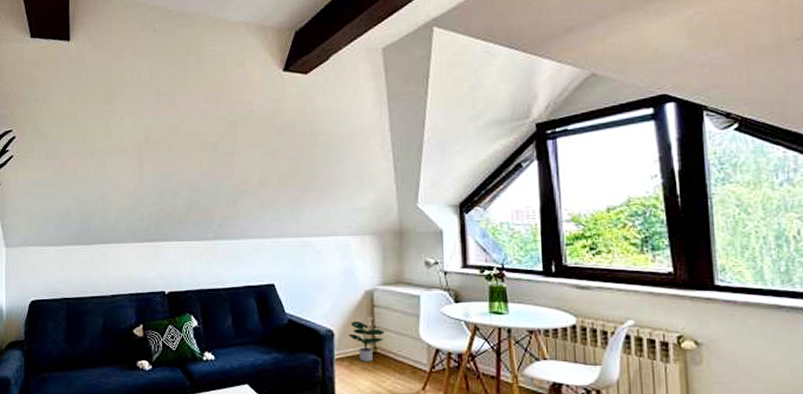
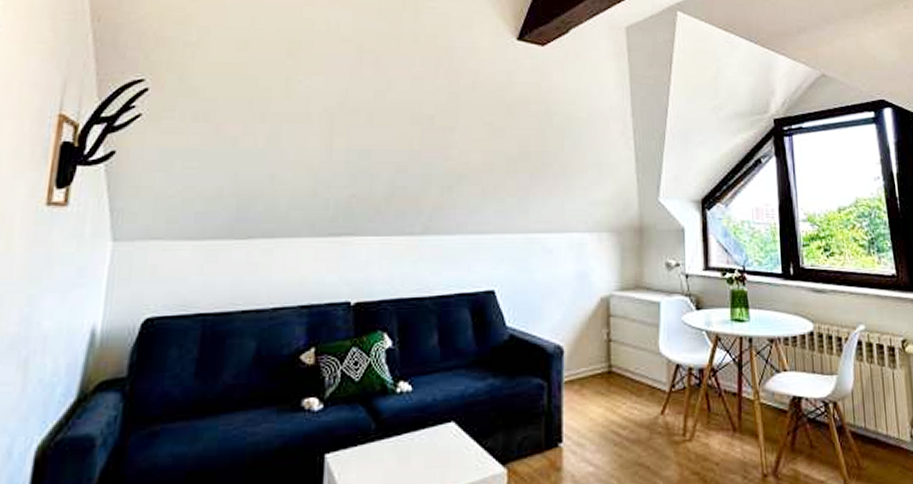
potted plant: present [348,322,385,362] -> none [580,335,621,384]

